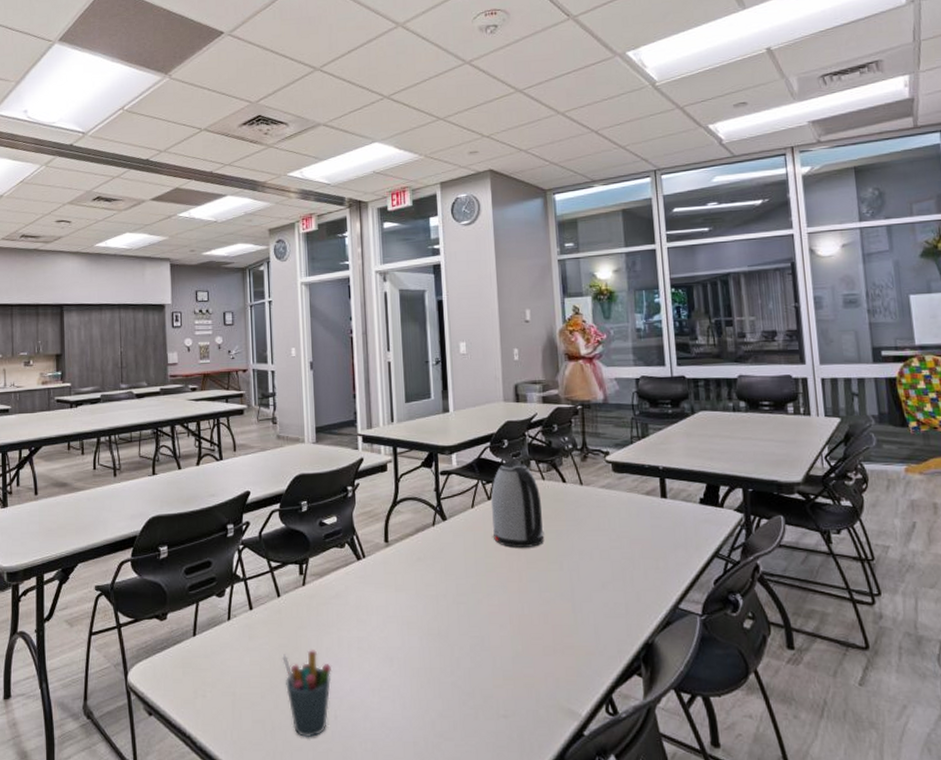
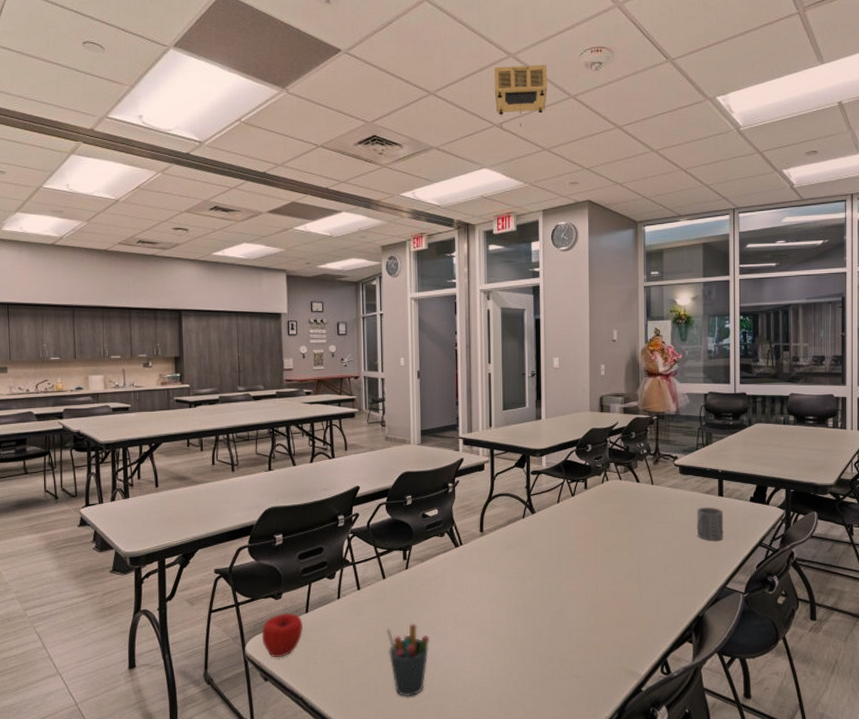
apple: none [145,637,191,688] -> present [261,614,304,657]
projector: none [382,31,440,100] -> present [494,64,547,128]
kettle: present [491,462,544,548] -> none [575,464,618,537]
mug: none [636,510,671,551] -> present [696,507,724,541]

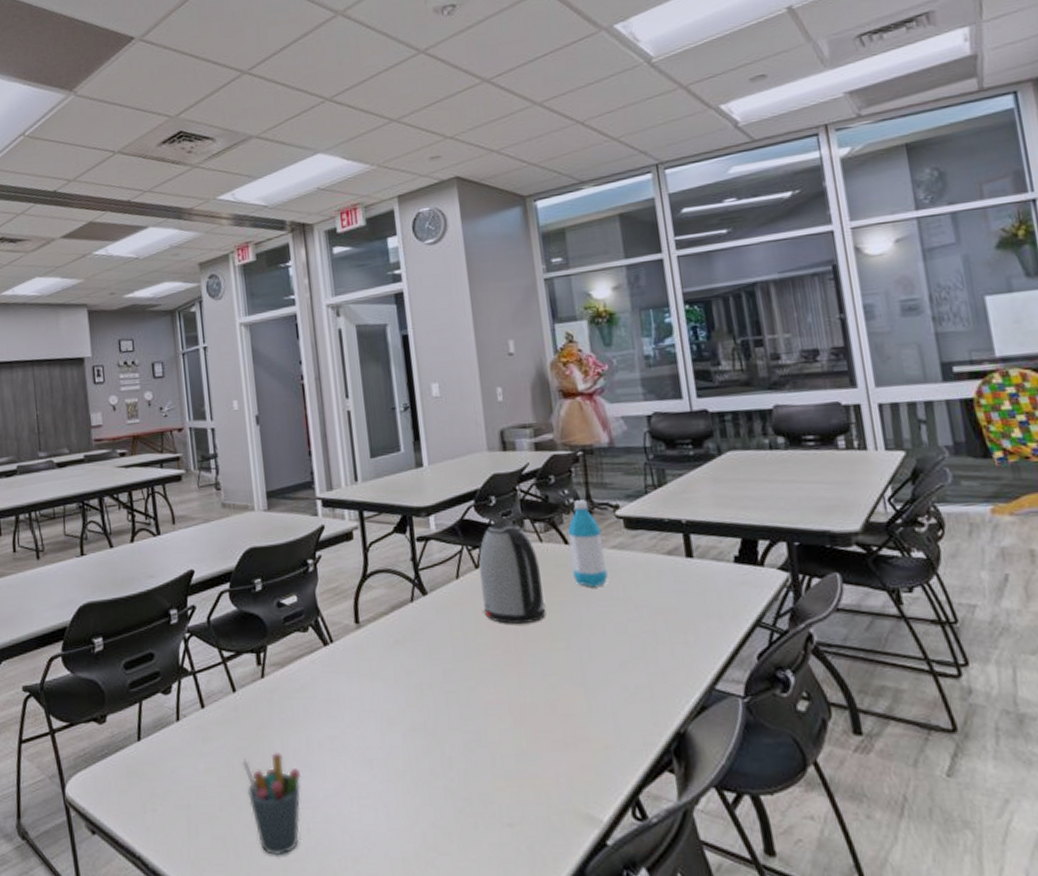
apple: present [261,614,304,657] -> none [84,742,137,802]
projector: present [494,64,547,128] -> none [319,17,389,102]
kettle: none [575,464,618,537] -> present [478,522,546,624]
water bottle: none [640,451,664,514] -> present [568,500,608,588]
mug: present [696,507,724,541] -> none [657,573,702,622]

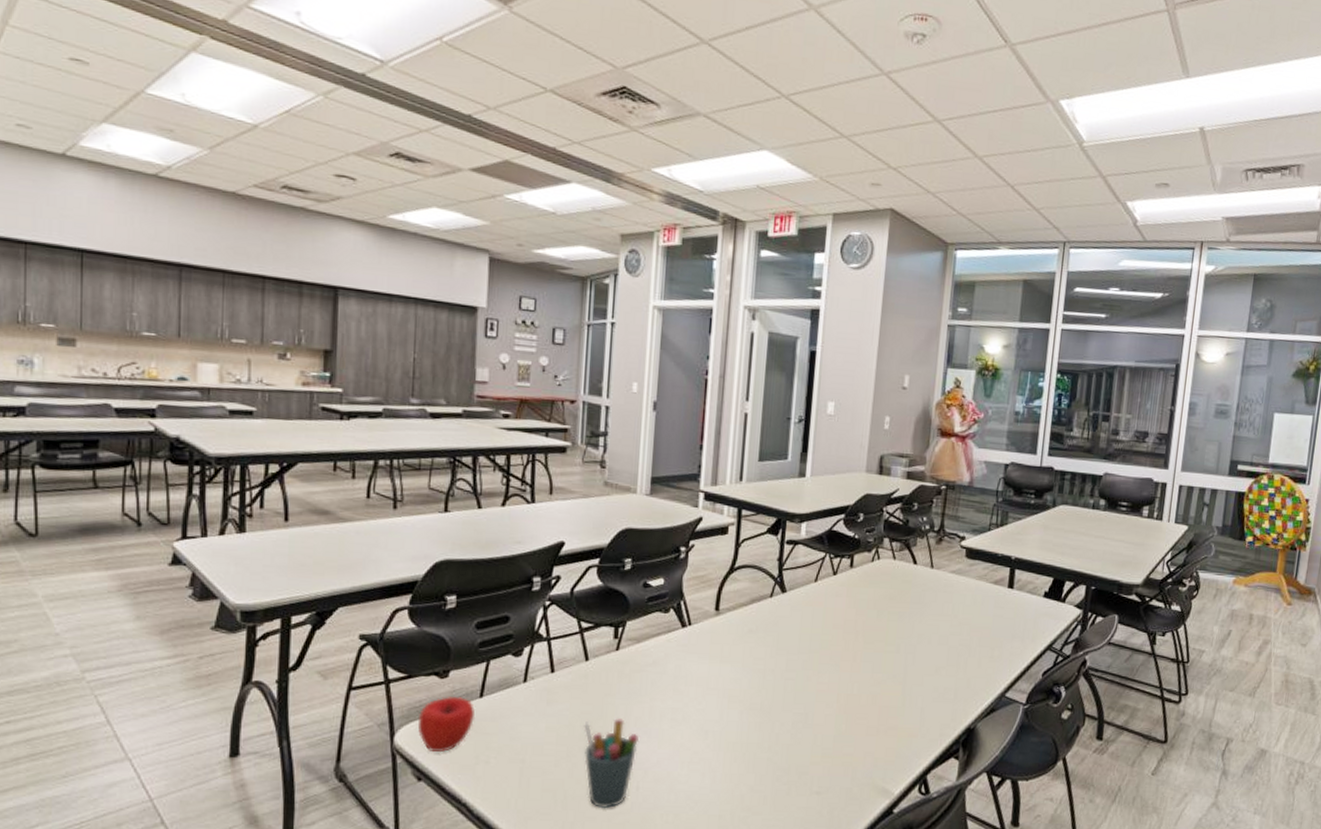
apple: none [84,742,137,802] -> present [417,697,475,752]
kettle: present [478,522,546,624] -> none [833,537,889,627]
water bottle: present [568,500,608,588] -> none [915,527,947,604]

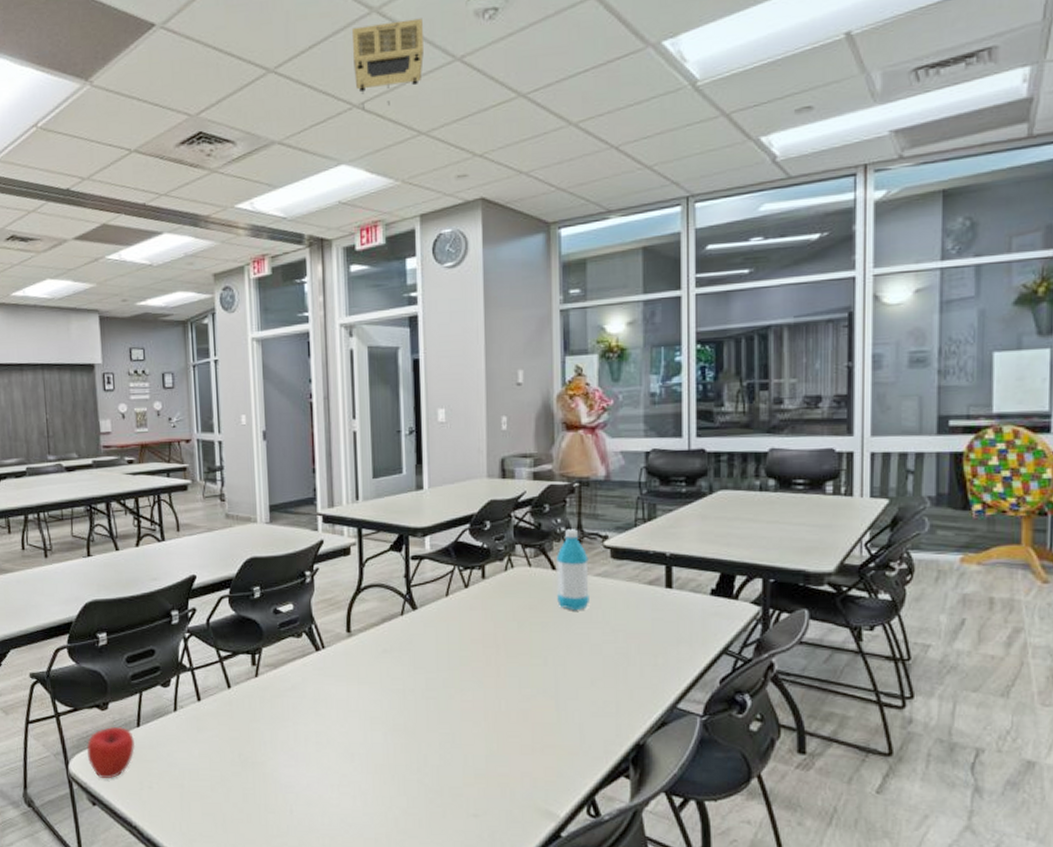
pen holder: present [584,719,640,809] -> none [234,743,288,832]
projector: none [786,19,857,103] -> present [351,18,424,109]
water bottle: none [915,527,947,604] -> present [556,529,589,611]

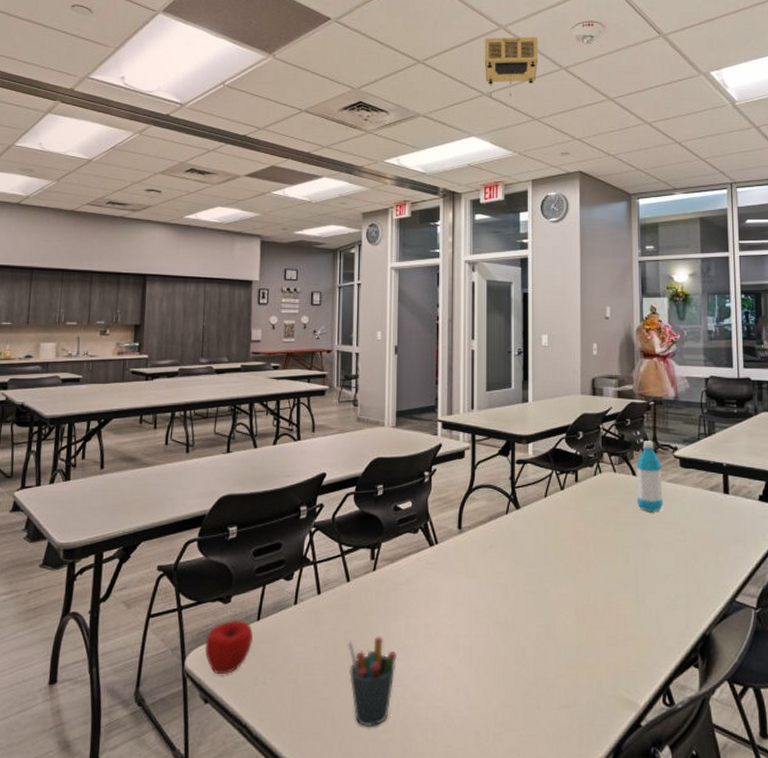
pen holder: none [234,743,288,832] -> present [348,636,398,728]

